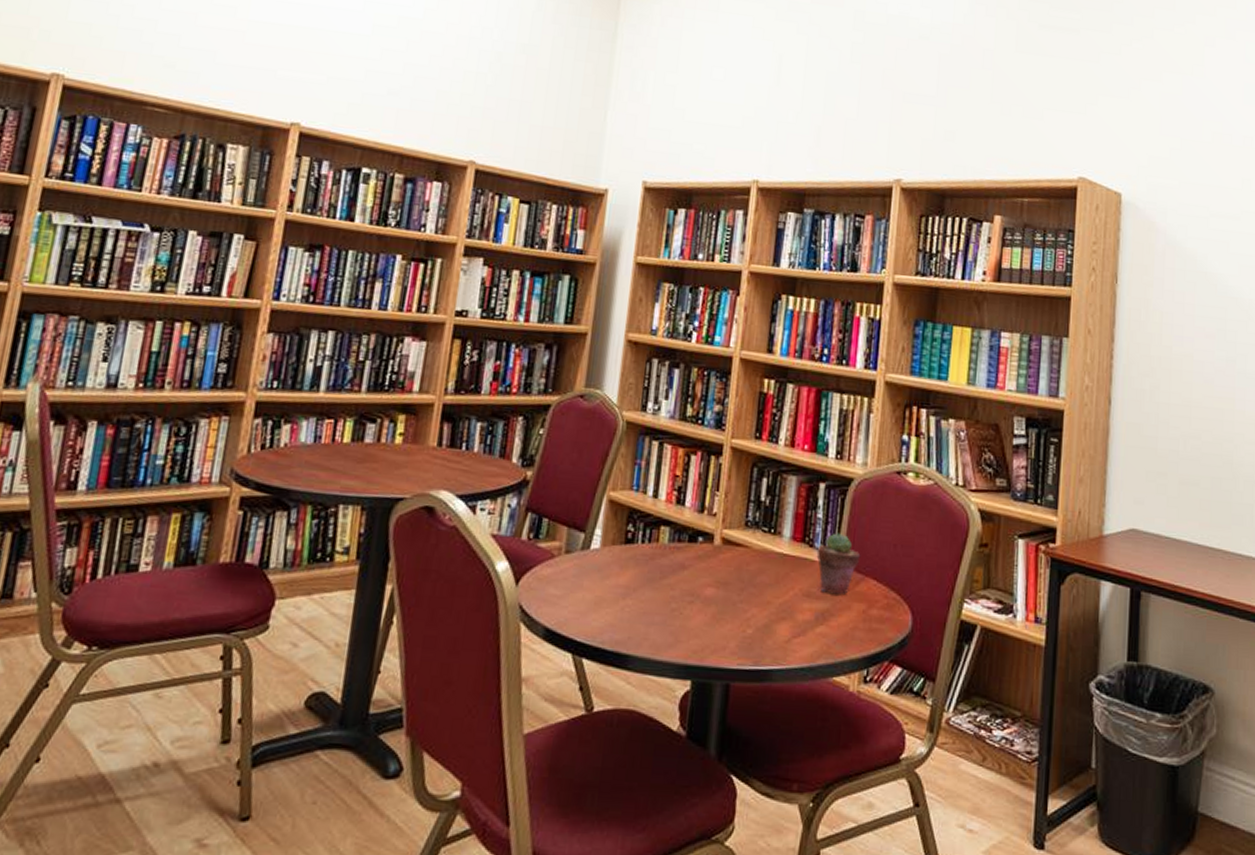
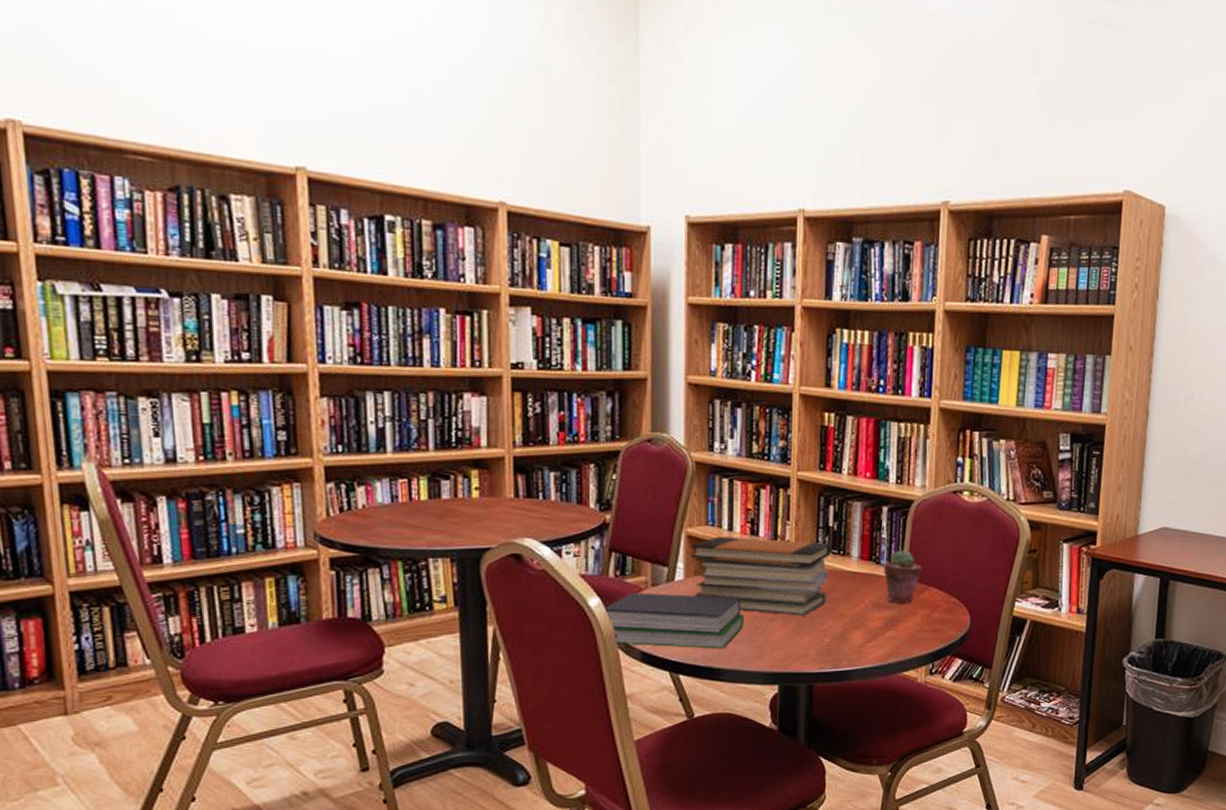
book: none [511,559,661,632] -> present [604,593,744,649]
book stack: none [609,503,762,601] -> present [691,537,832,616]

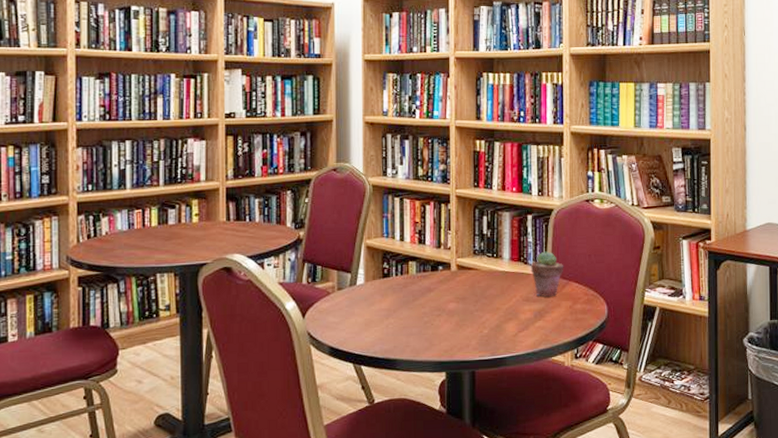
book: present [604,593,744,649] -> none [299,296,415,343]
book stack: present [691,537,832,616] -> none [370,246,486,311]

